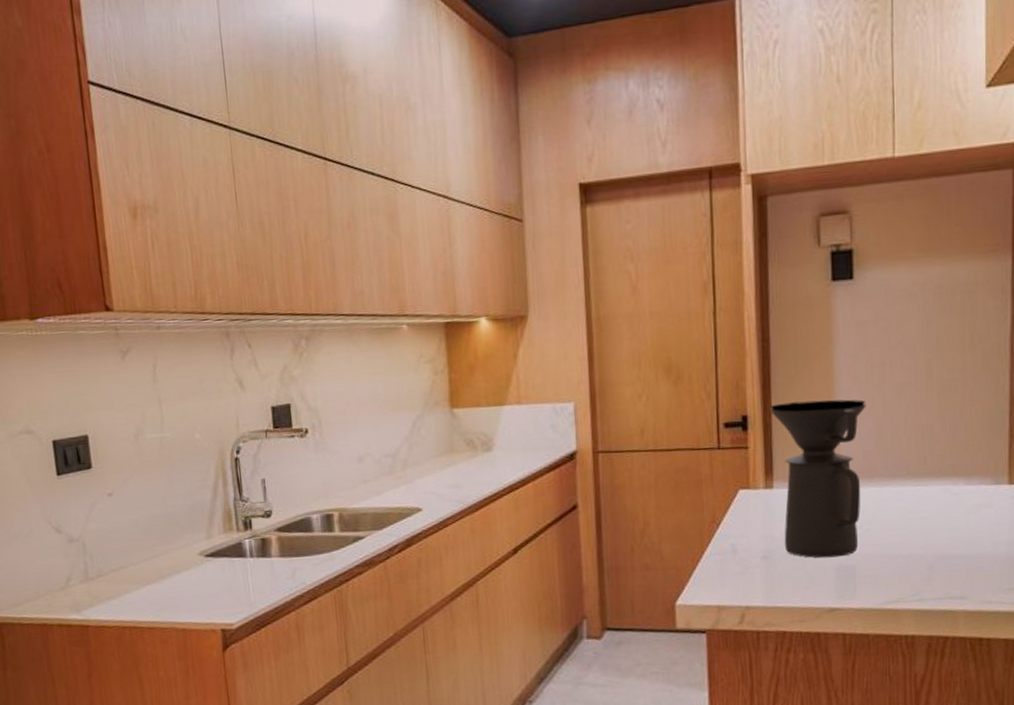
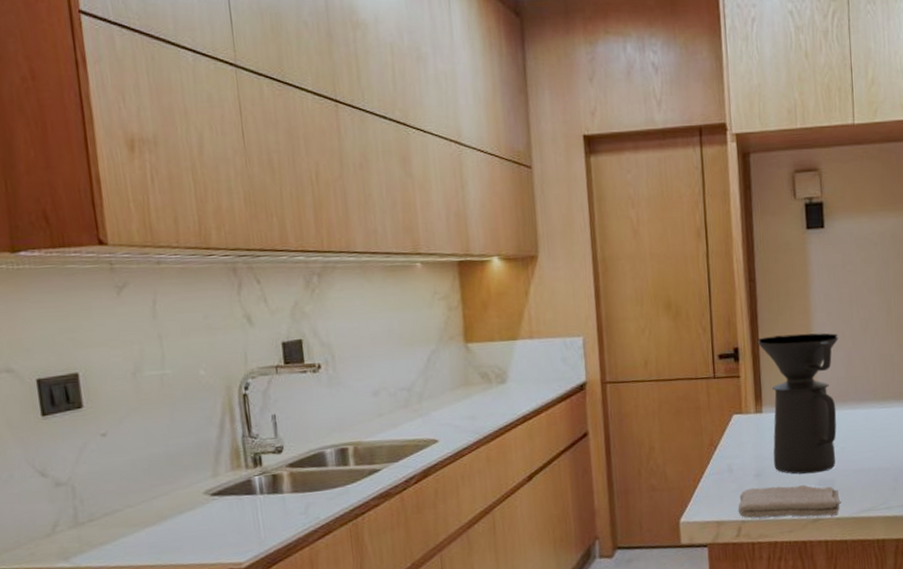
washcloth: none [741,570,863,606] -> present [738,485,841,518]

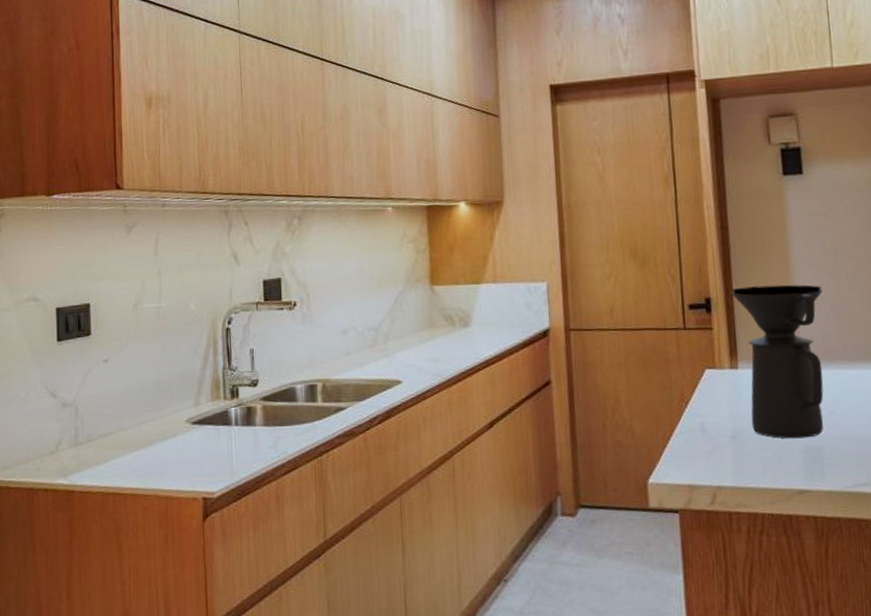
washcloth: present [738,485,841,518] -> none [712,450,832,489]

